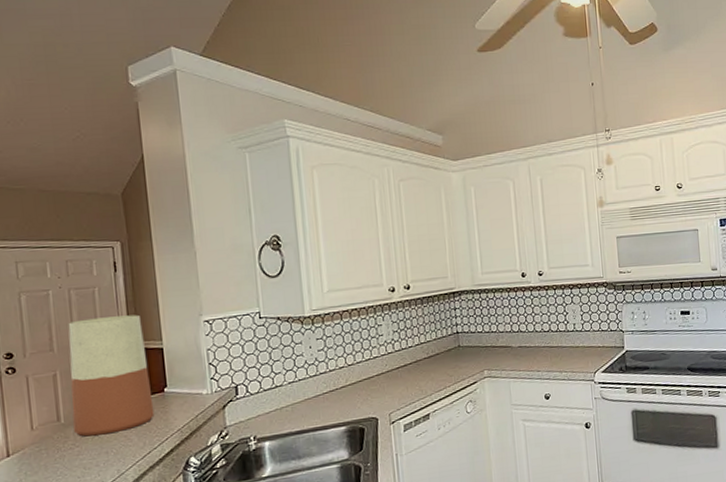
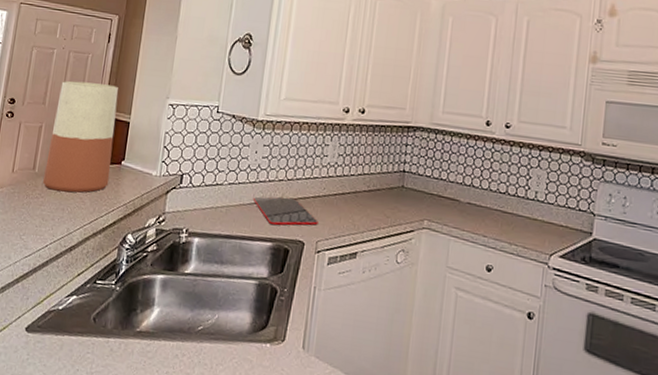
cutting board: none [317,381,387,411] -> present [252,196,319,226]

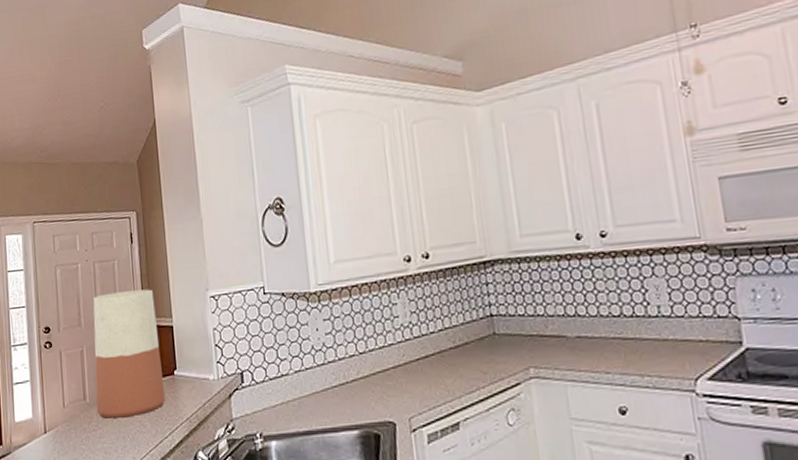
cutting board: present [252,196,319,226] -> none [325,373,406,410]

